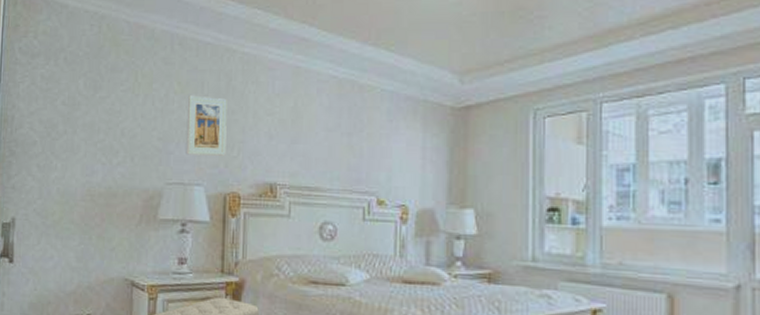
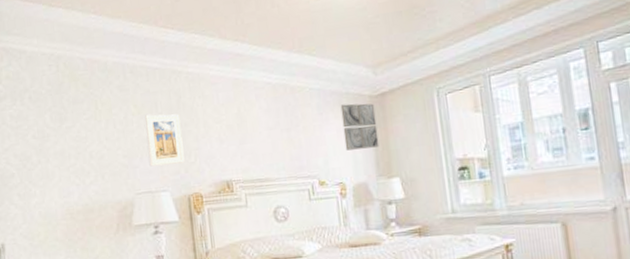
wall art: none [414,113,456,169] -> present [340,103,379,151]

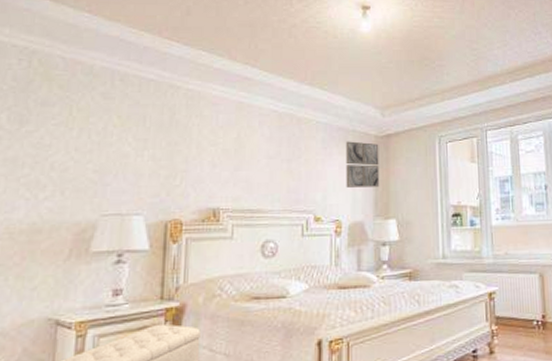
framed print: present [145,114,185,167] -> none [124,128,170,186]

